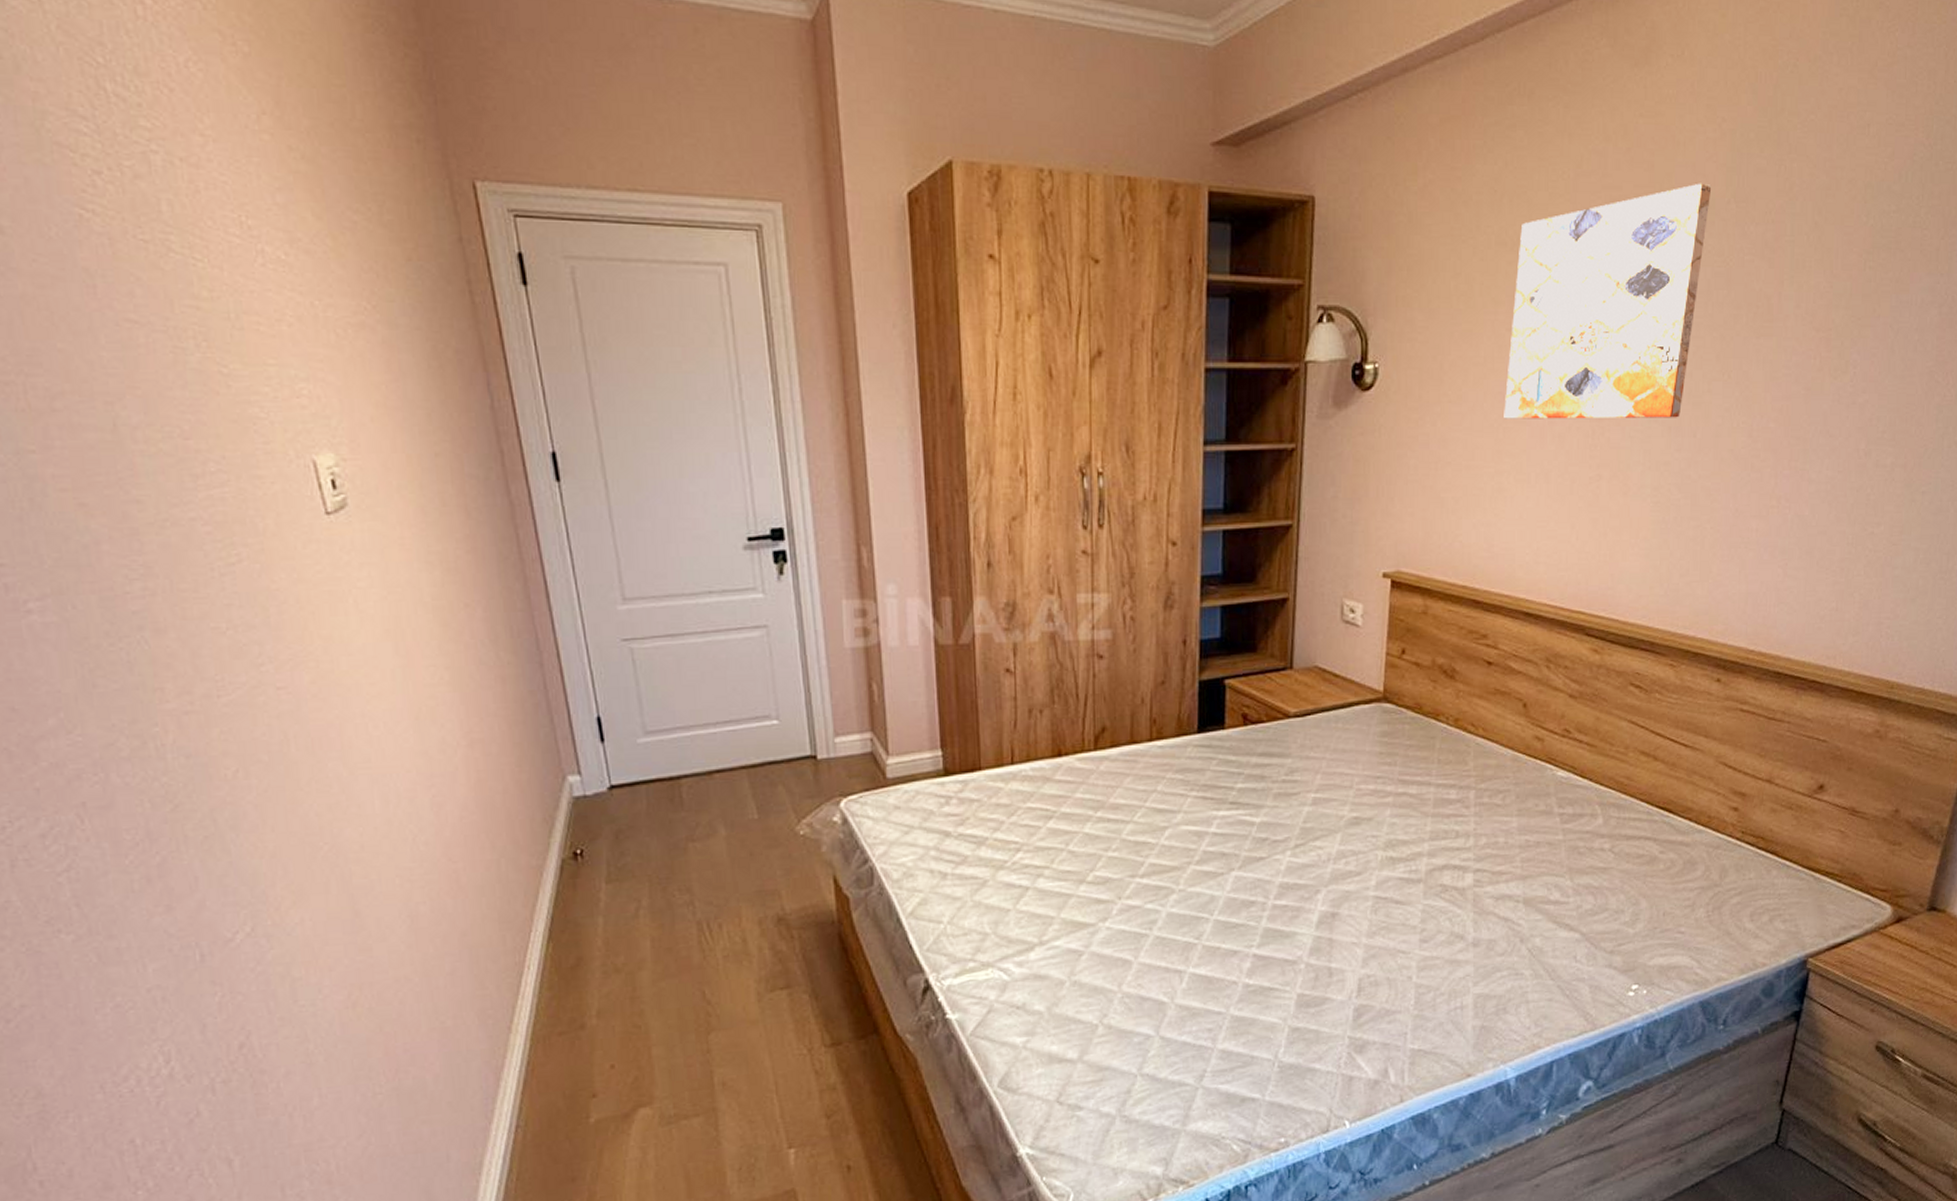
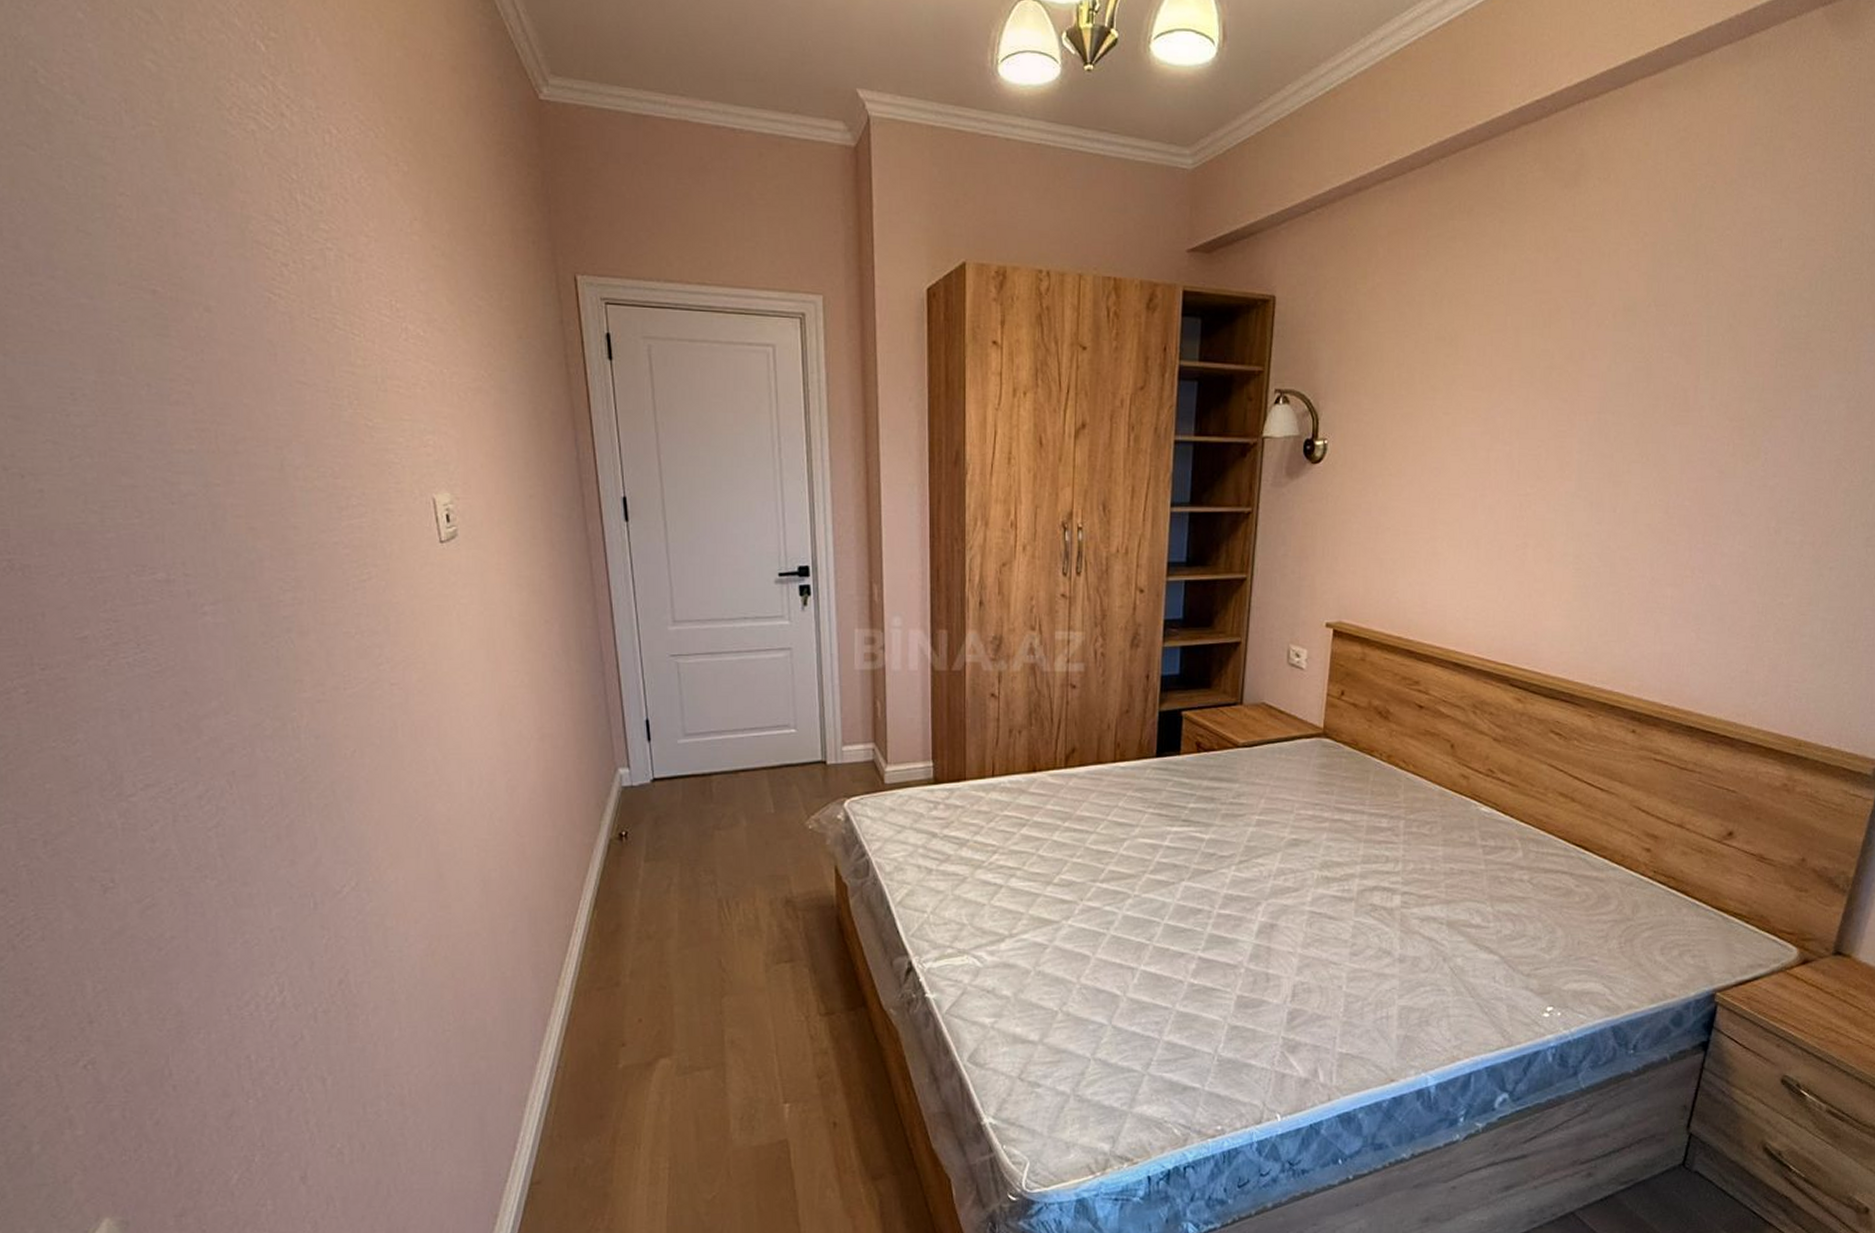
wall art: present [1504,183,1712,419] -> none [1439,288,1634,495]

